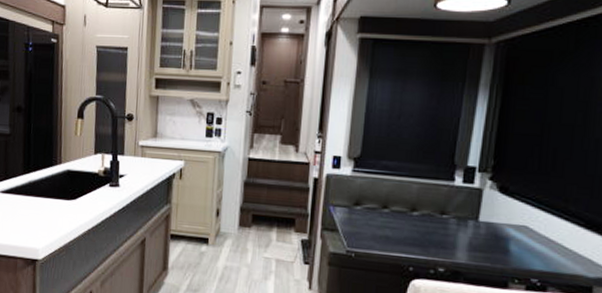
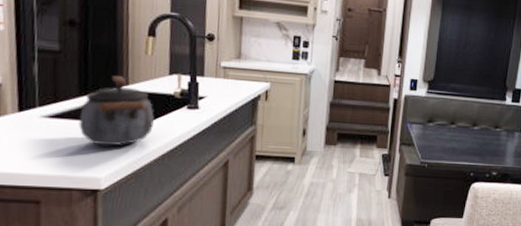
kettle: none [23,155,82,220] -> present [78,76,154,146]

